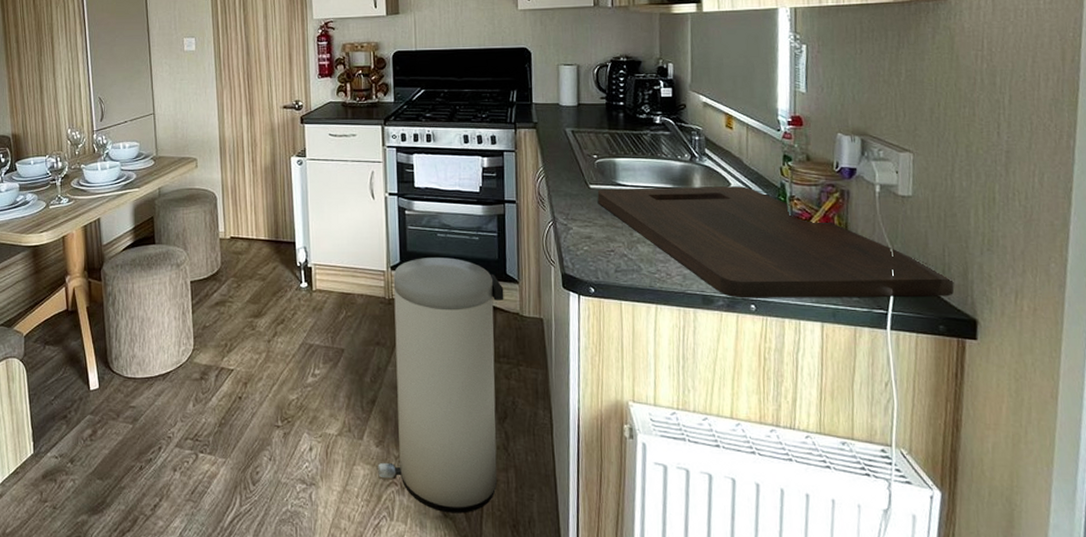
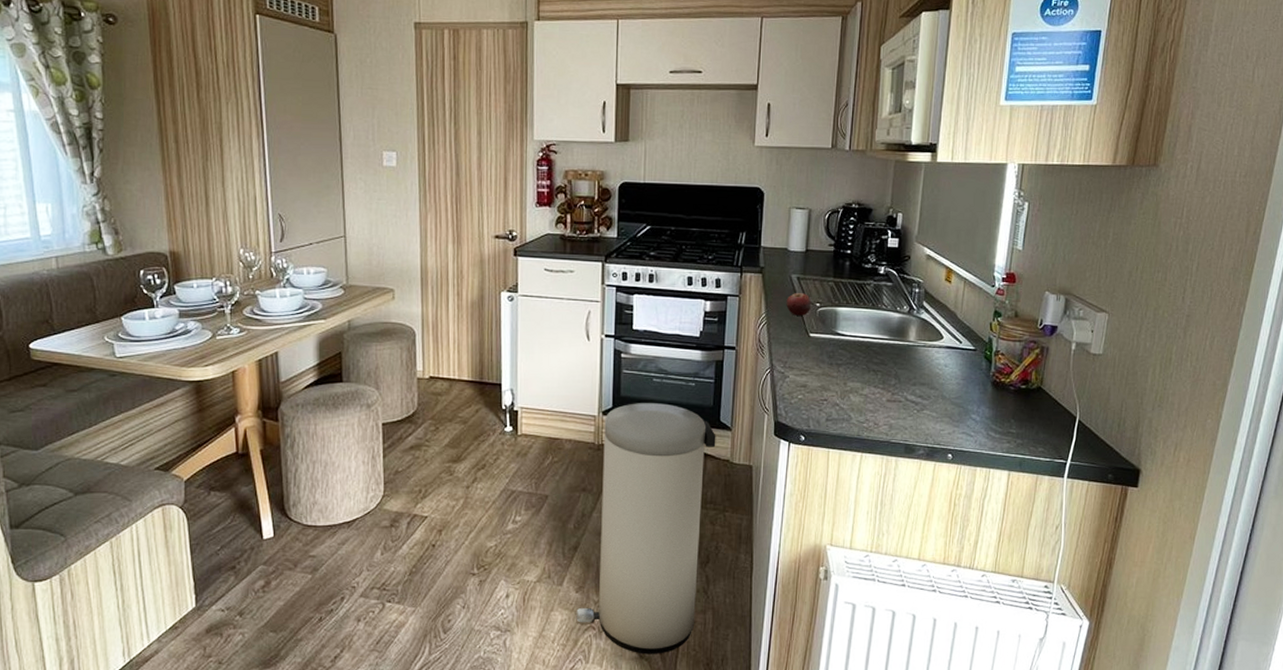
fruit: none [562,146,589,168] -> present [786,293,812,316]
cutting board: present [597,186,955,298] -> none [816,337,1128,449]

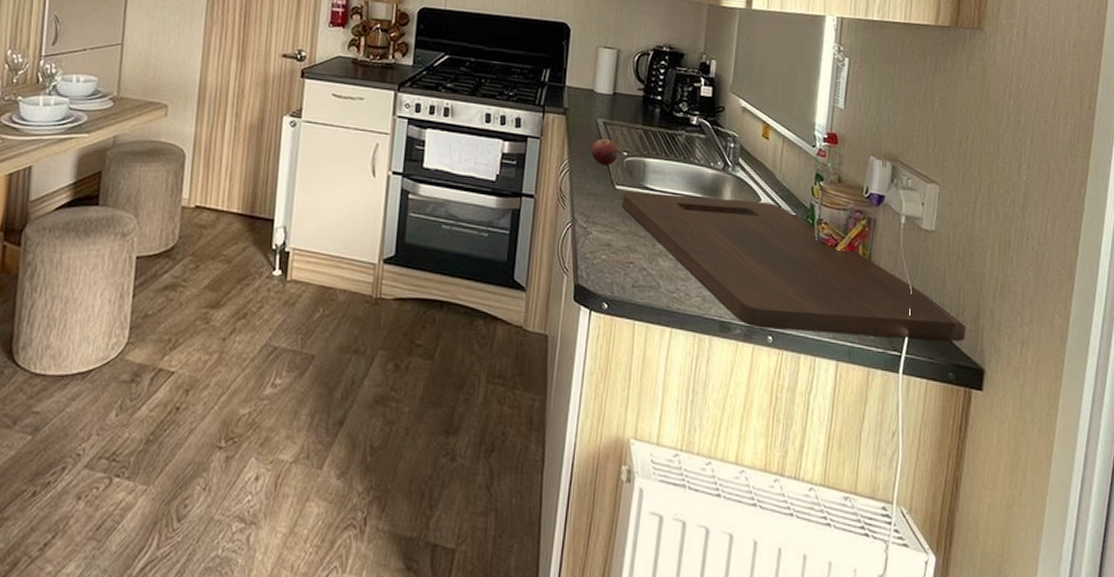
pedal bin: present [575,403,716,654] -> none [334,252,509,566]
cutting board: none [816,337,1128,449] -> present [622,191,967,342]

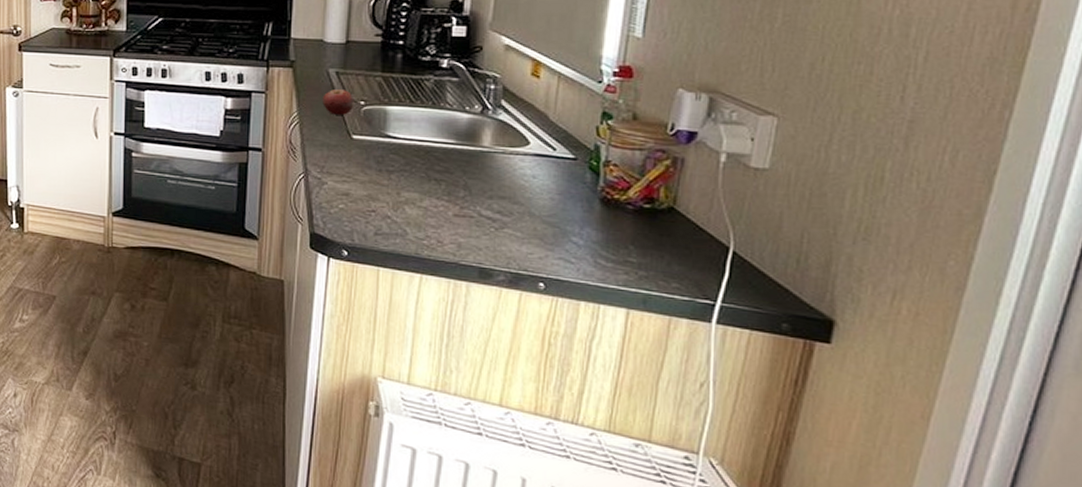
cutting board: present [622,191,967,342] -> none [361,140,812,291]

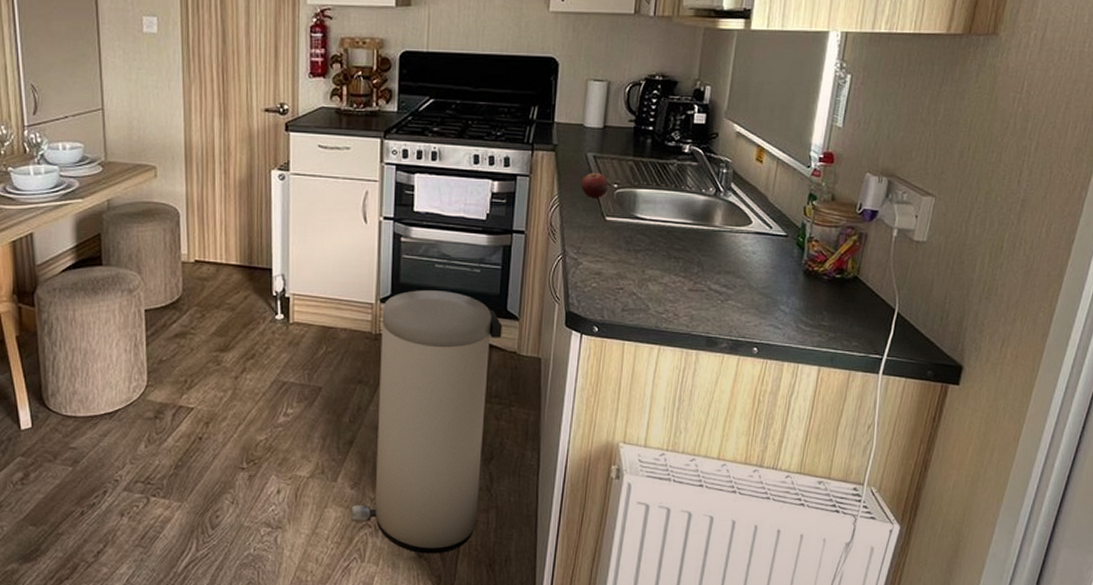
pedal bin: none [85,205,240,476] -> present [350,290,503,554]

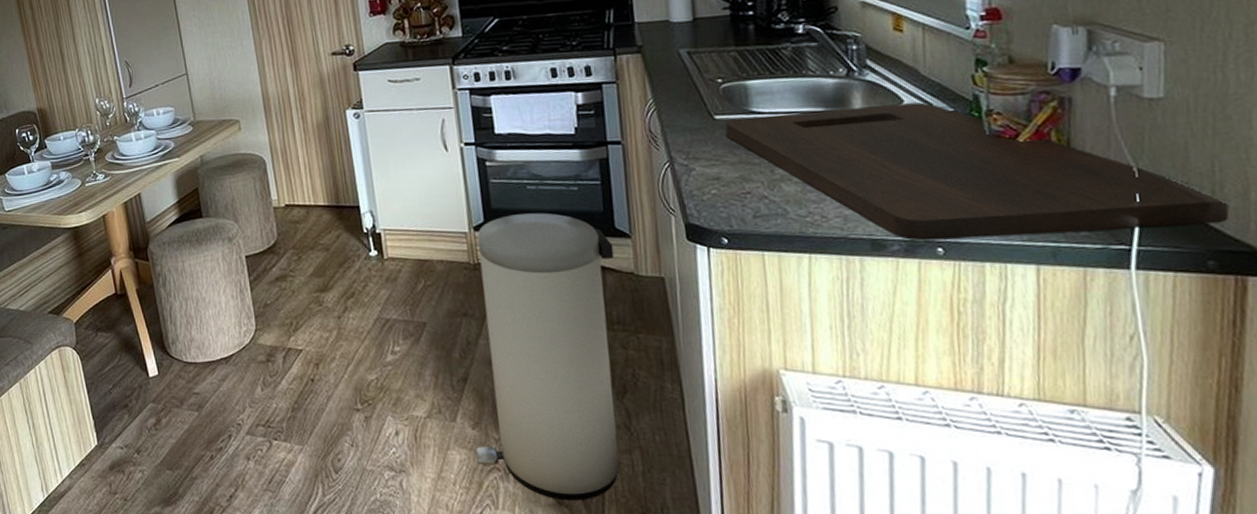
fruit: present [581,173,609,198] -> none [677,69,712,97]
cutting board: none [612,221,951,343] -> present [724,102,1230,241]

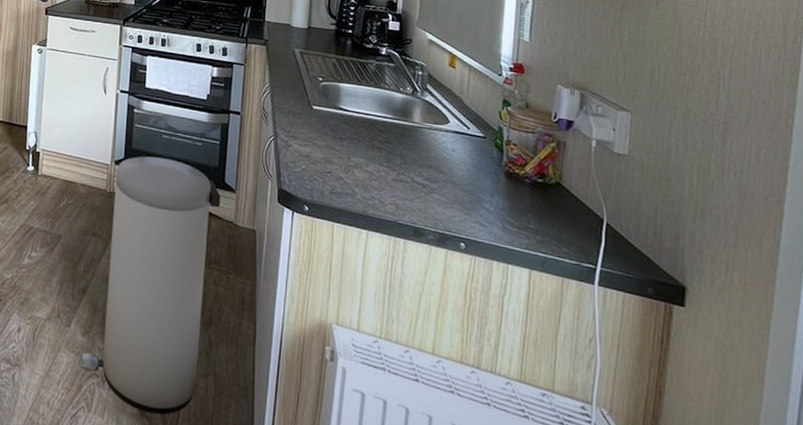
cutting board: present [724,102,1230,241] -> none [319,111,666,260]

